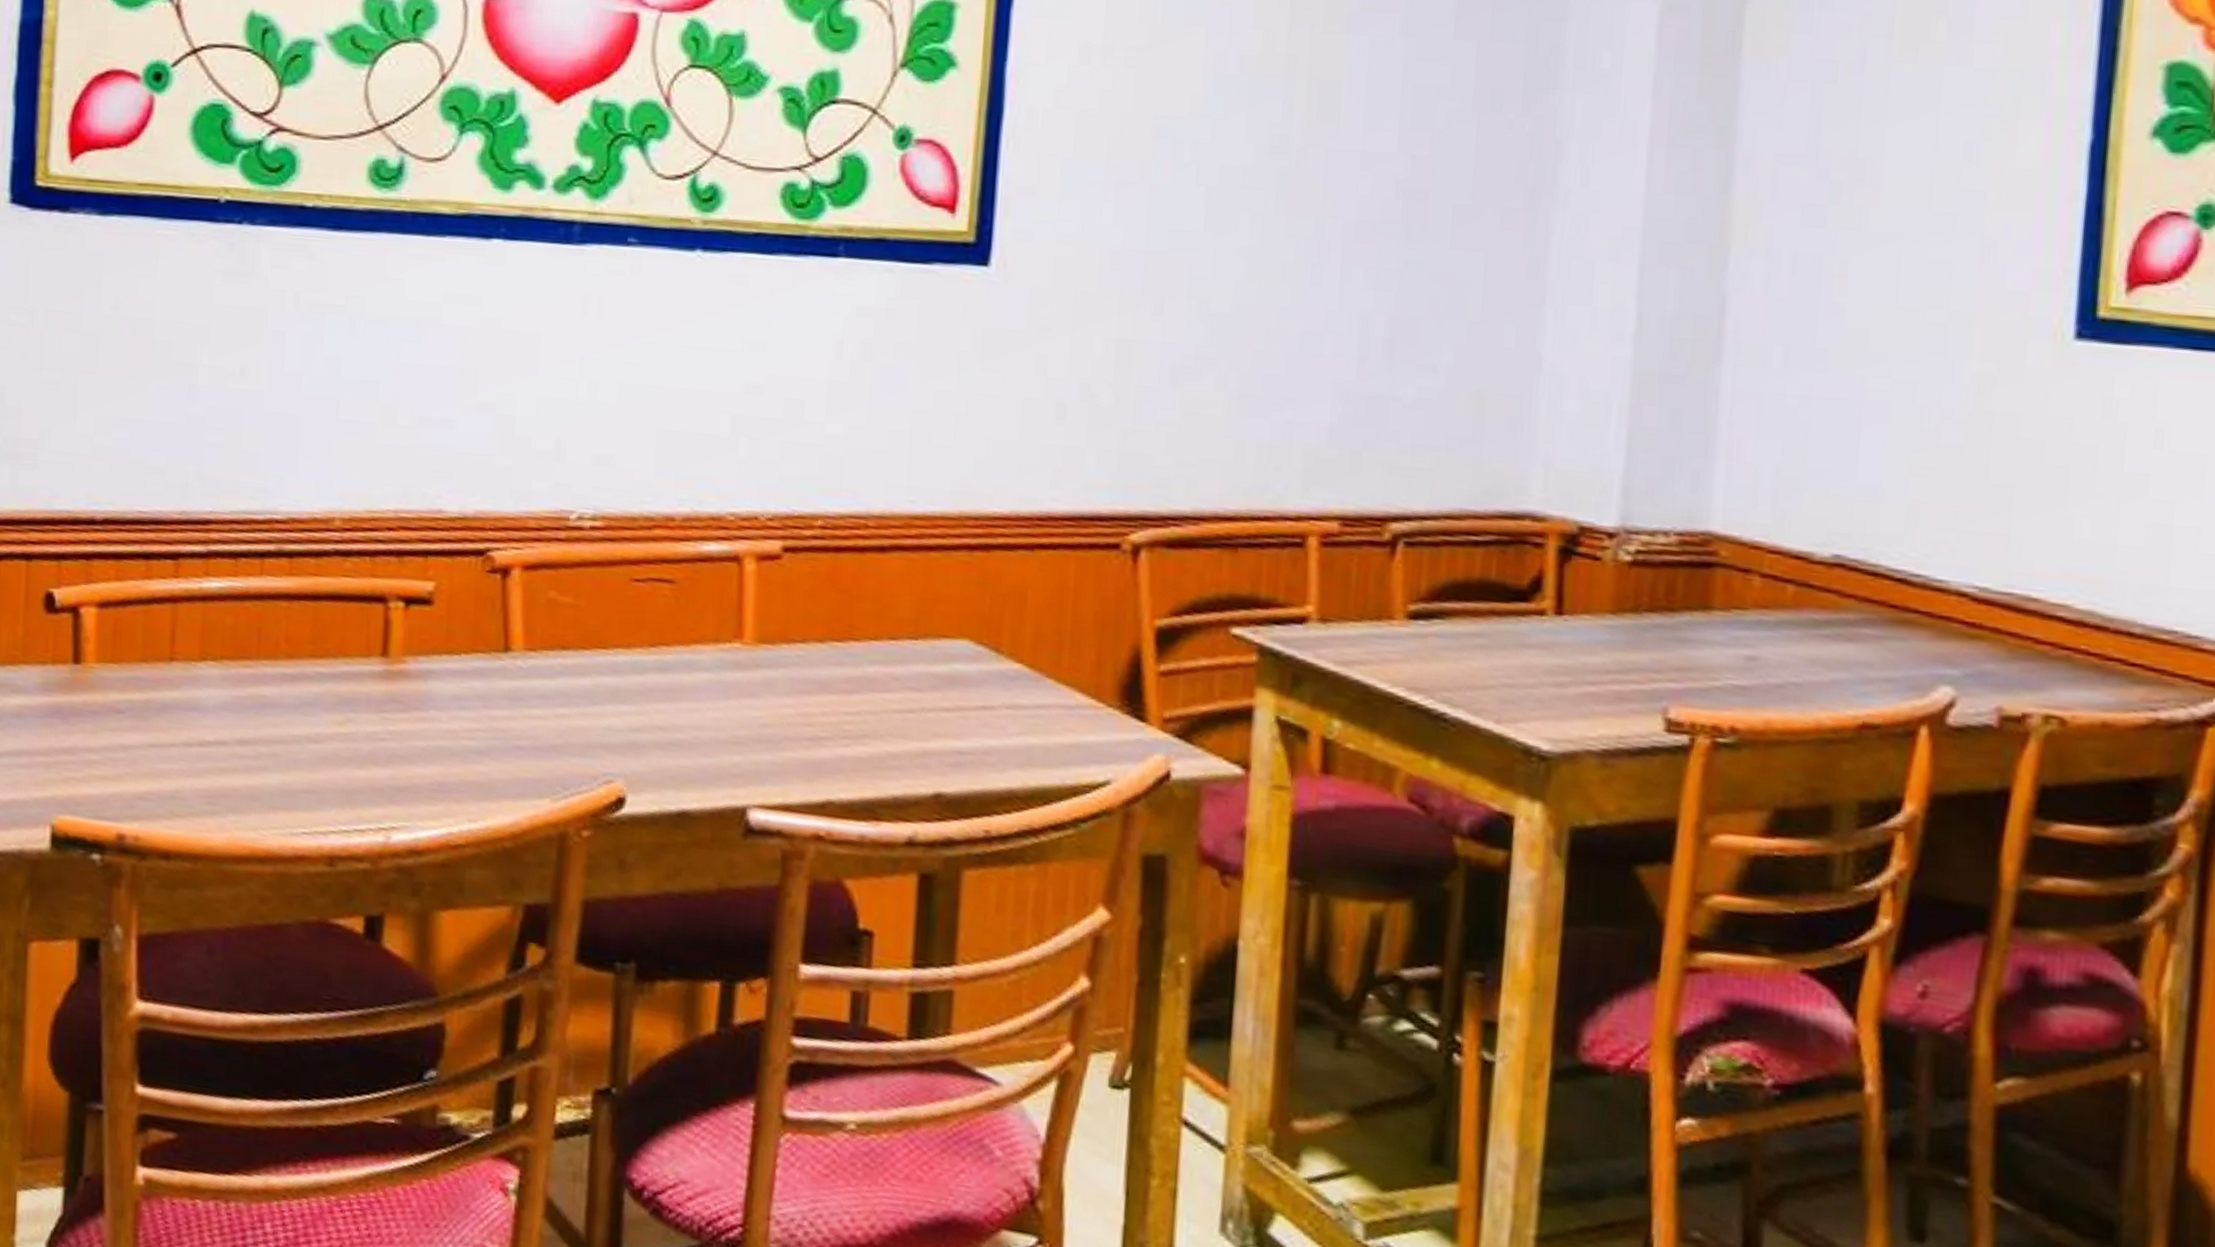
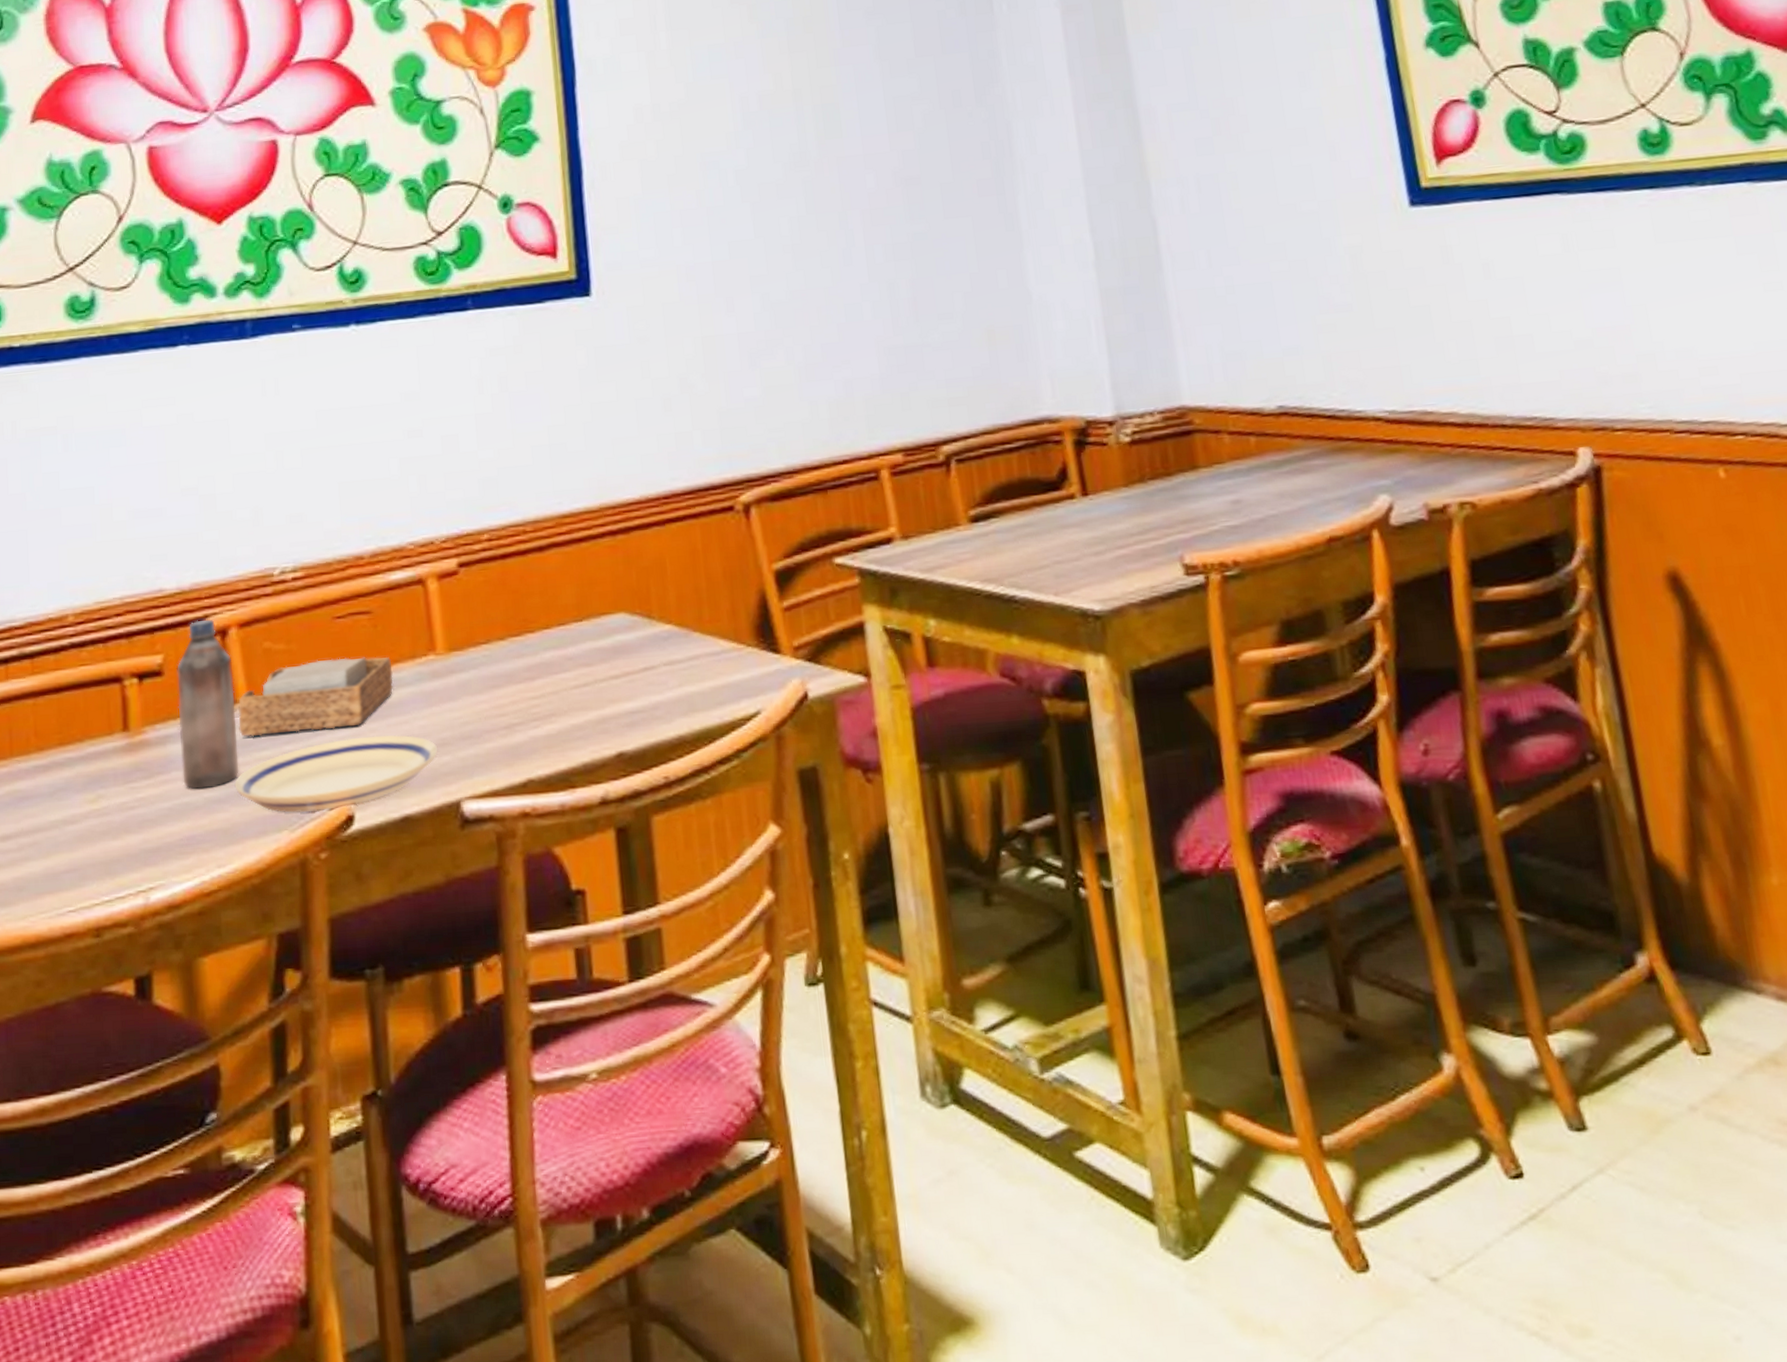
water bottle: none [441,552,511,736] -> present [177,619,239,789]
plate: none [497,713,729,788] -> present [234,735,437,813]
napkin holder: none [509,622,691,704] -> present [238,656,394,737]

